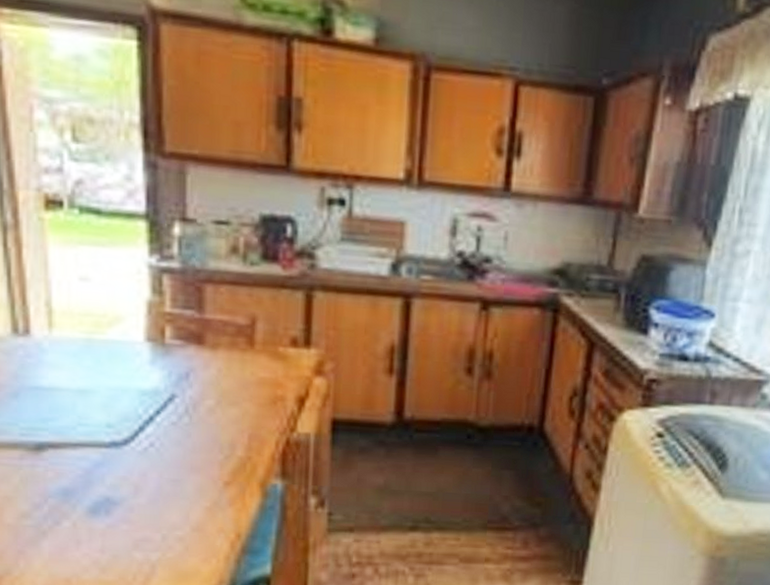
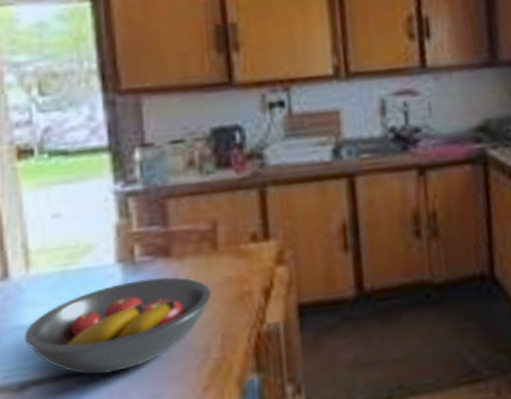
fruit bowl: none [43,363,243,451] -> present [24,276,212,375]

